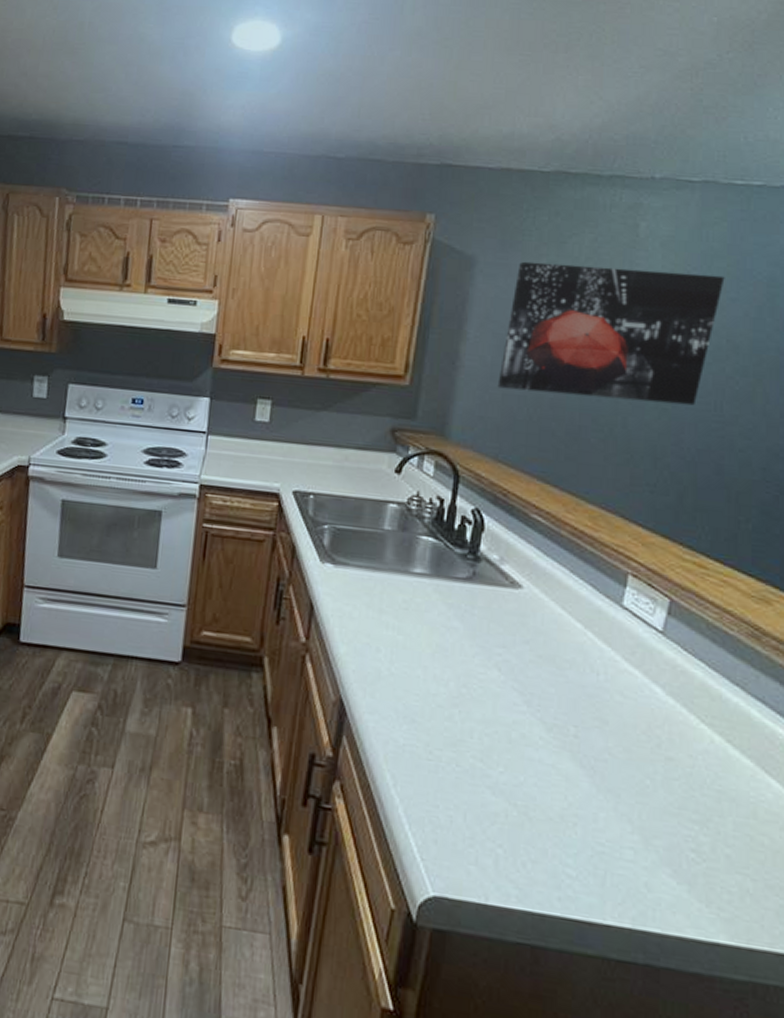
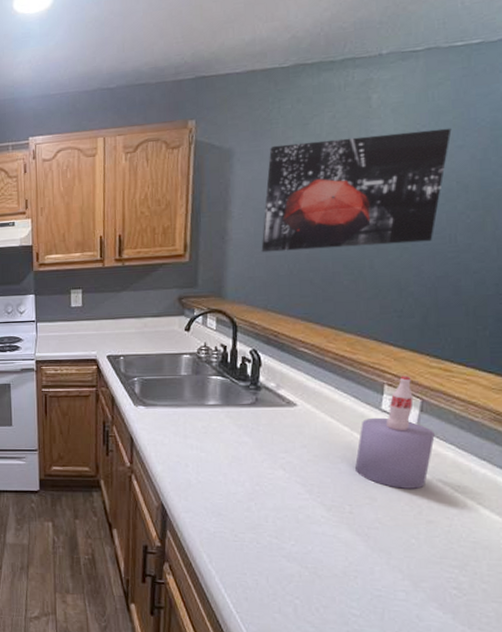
bottle: none [586,566,682,714] -> present [355,376,435,489]

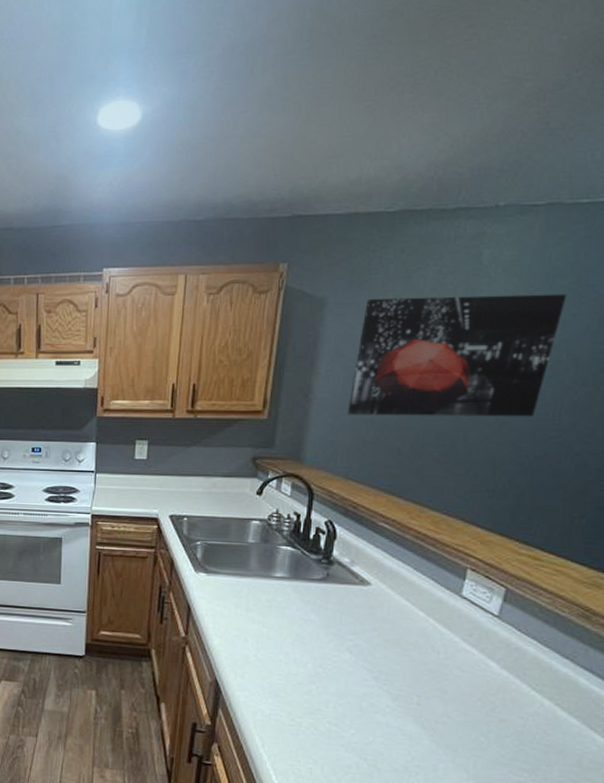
bottle: present [355,376,435,489] -> none [428,561,517,684]

